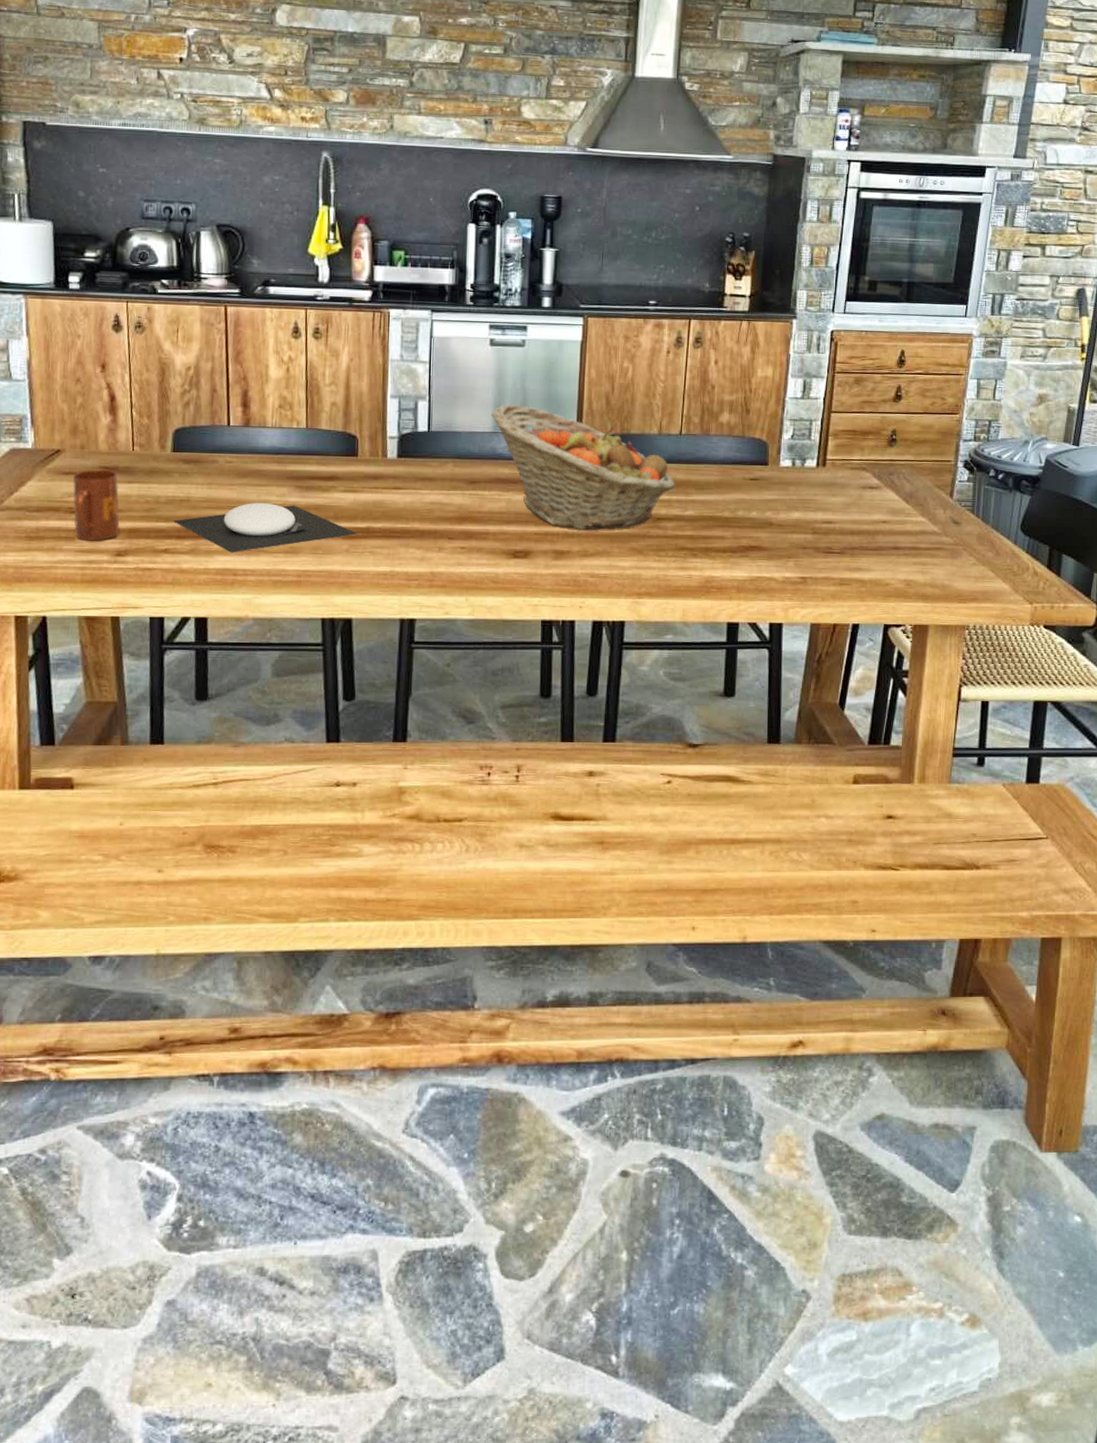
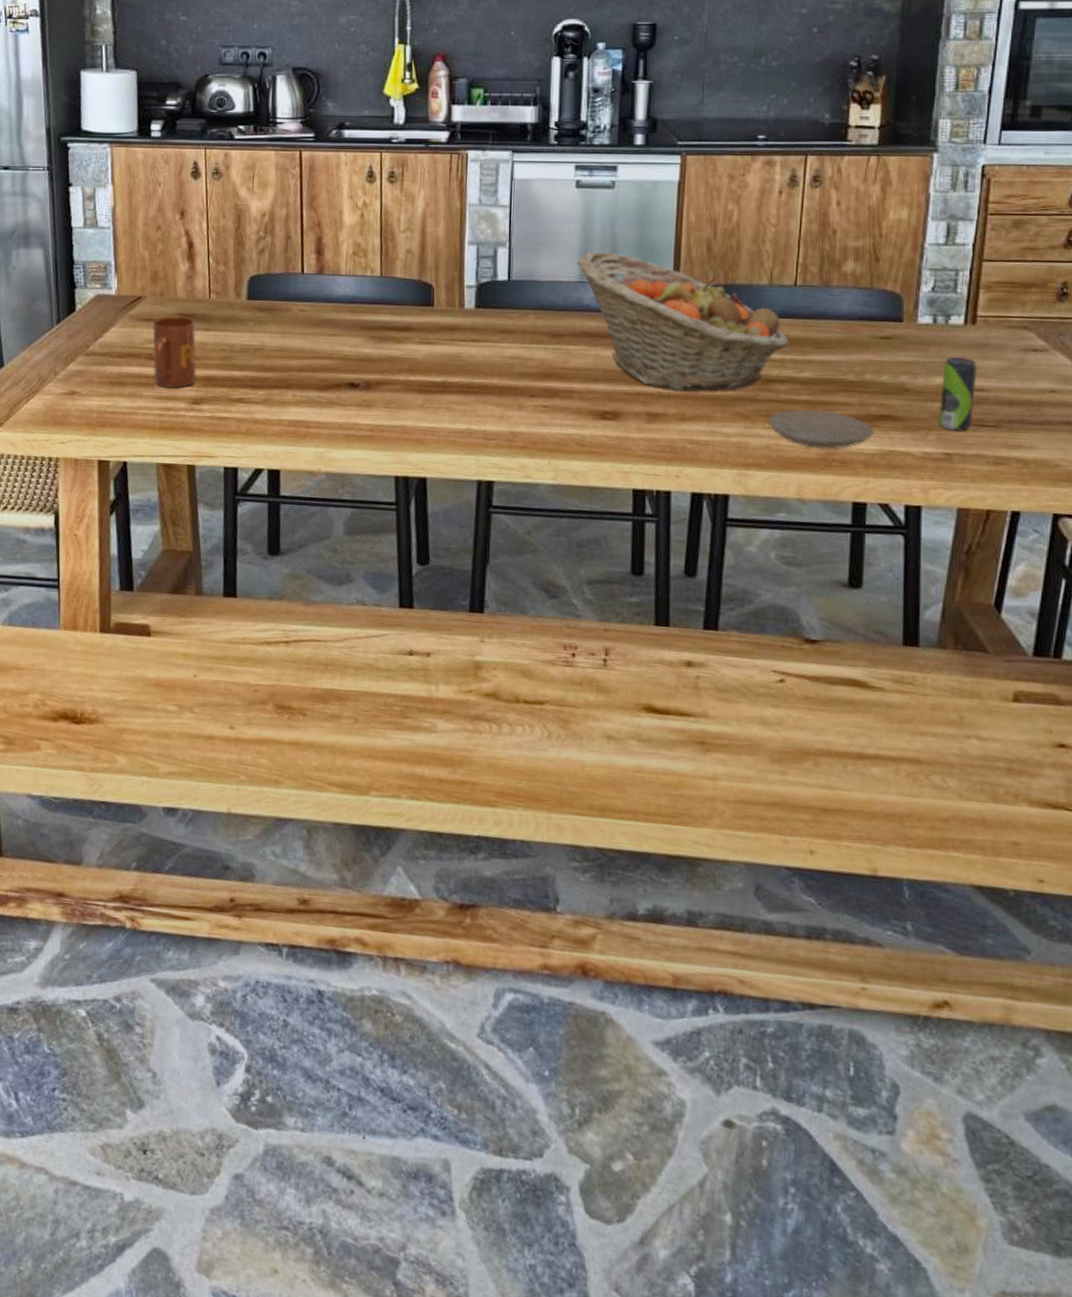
plate: present [173,503,358,553] -> none [248,353,434,405]
plate: none [658,543,744,578] -> present [769,408,873,449]
beverage can: none [796,494,826,558] -> present [938,356,977,431]

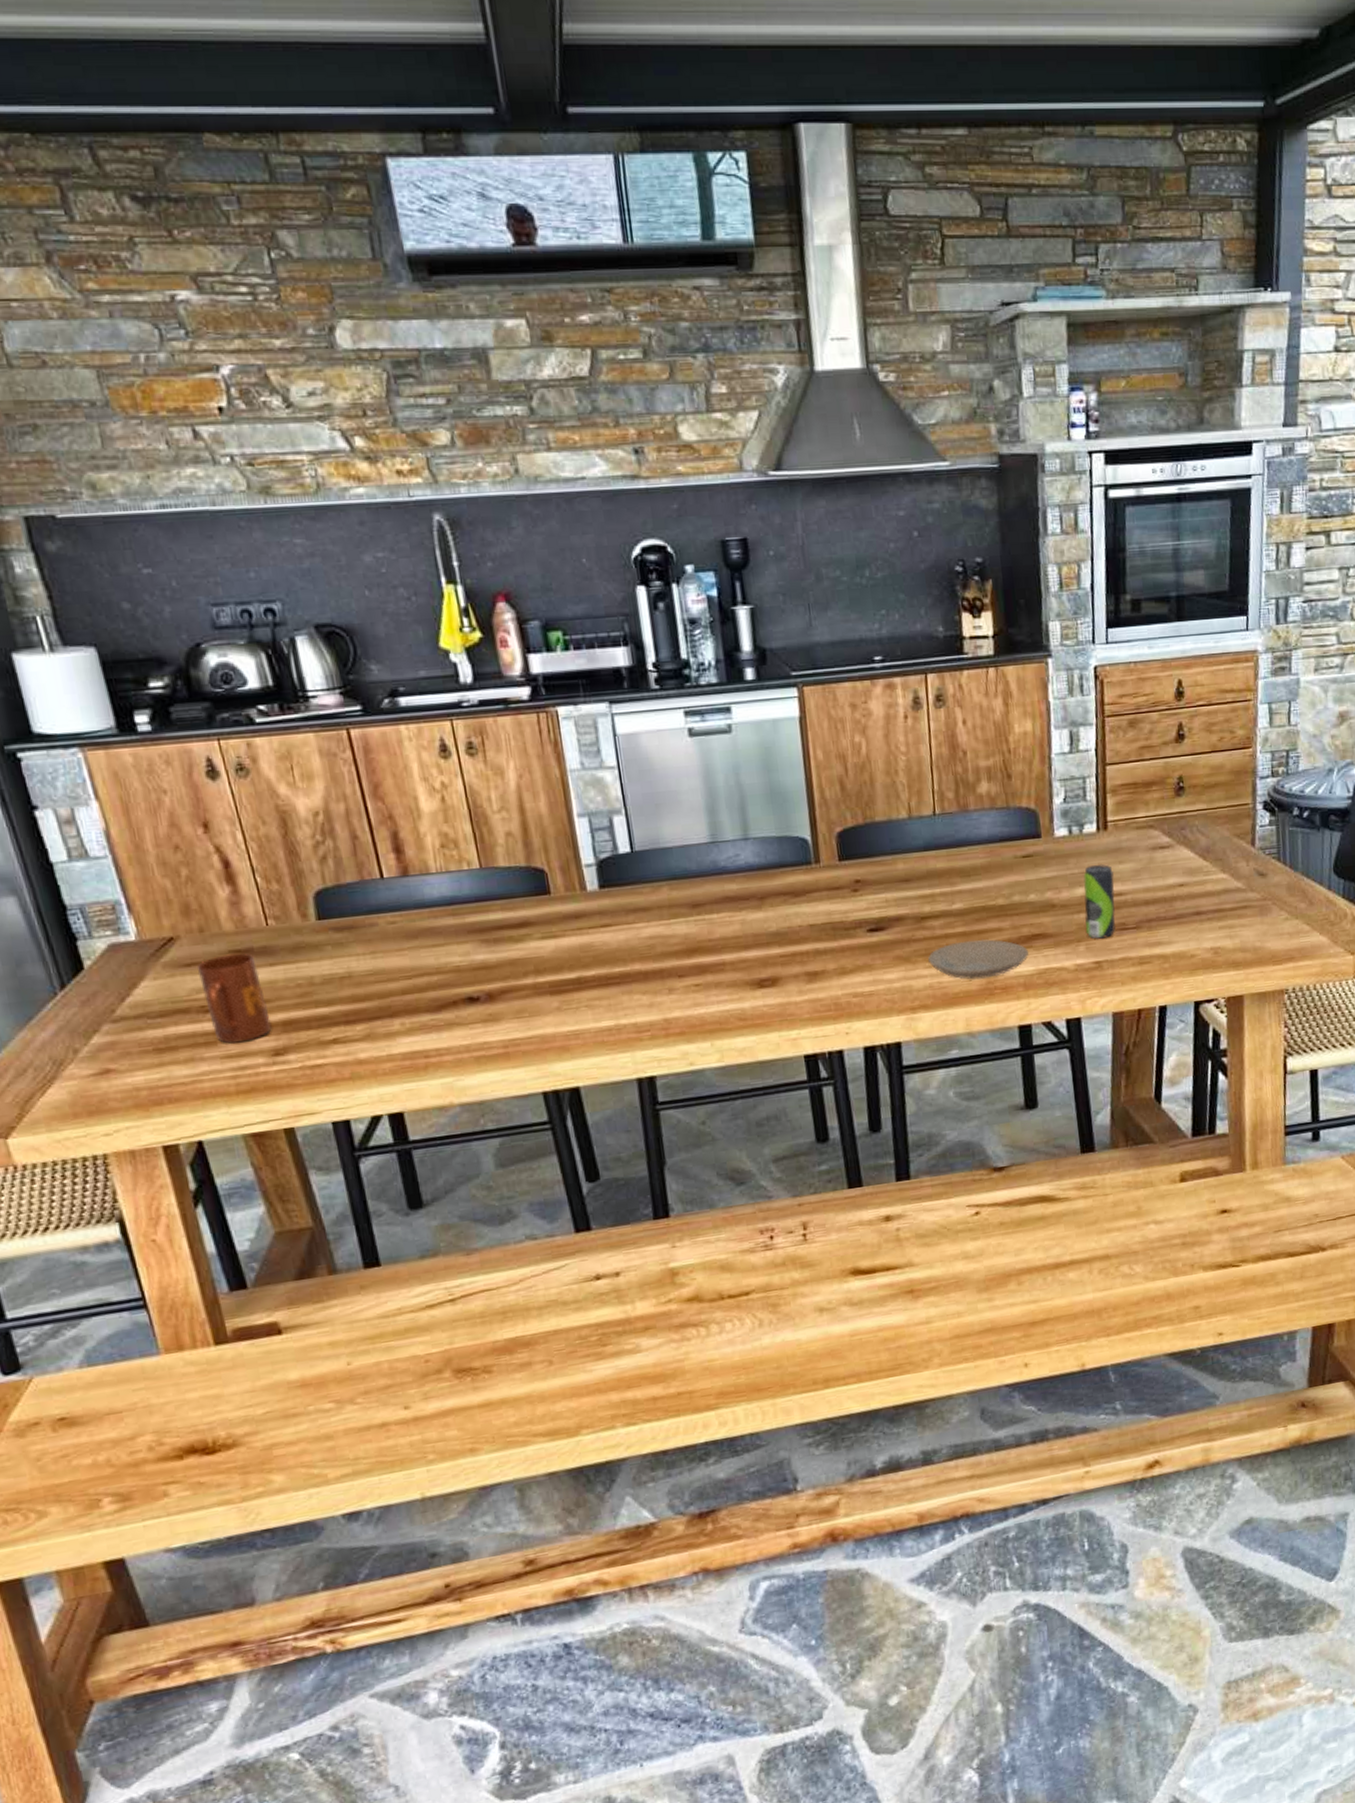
fruit basket: present [577,251,789,391] -> none [704,805,937,944]

